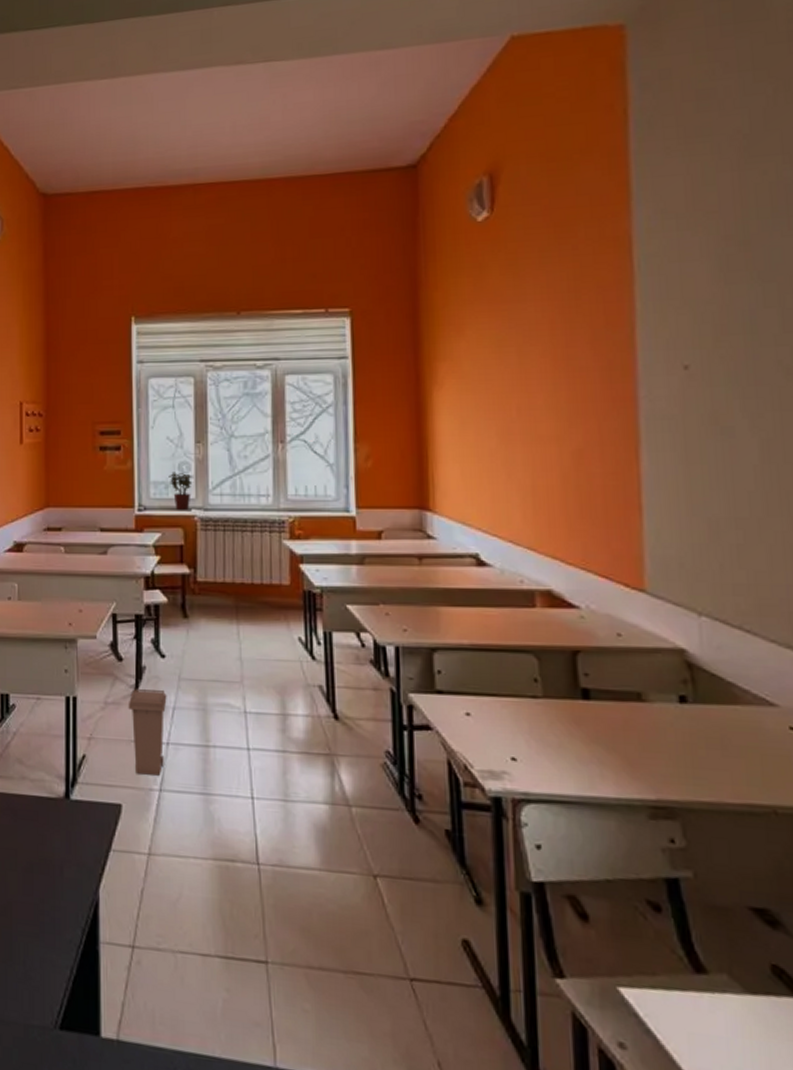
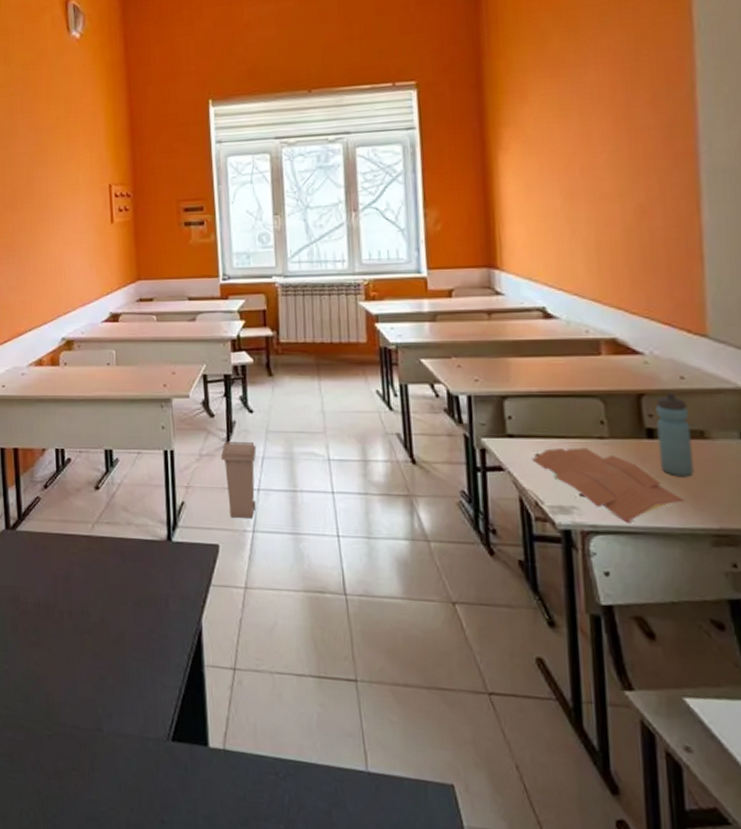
potted plant: present [168,472,193,511] -> none [249,243,272,279]
papers: none [461,707,621,792] -> present [531,447,685,523]
water bottle: none [591,650,630,743] -> present [655,392,694,477]

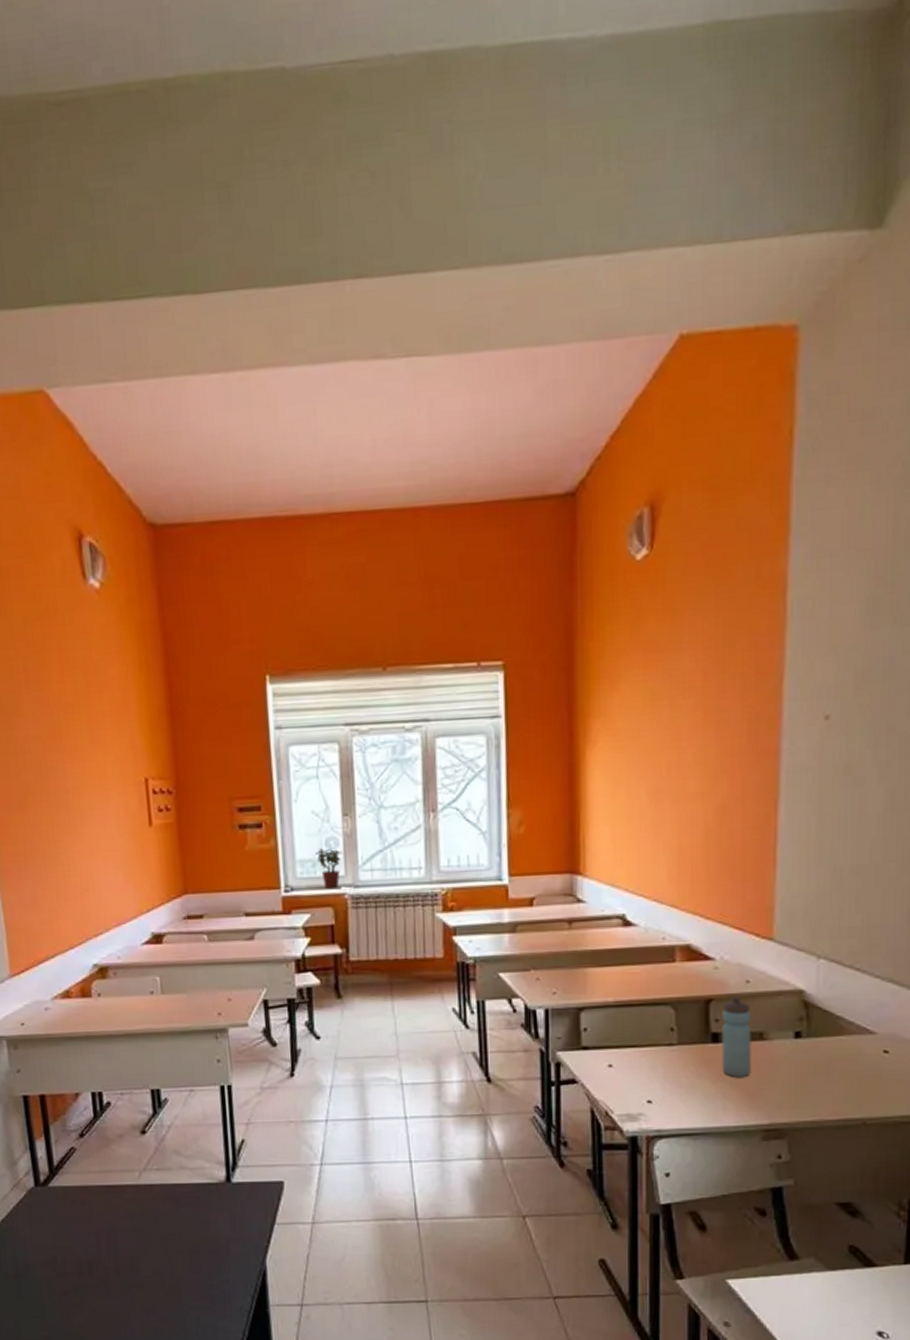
trash bin: present [220,440,257,518] -> none [284,1070,324,1152]
potted plant: none [249,243,272,279] -> present [315,848,341,890]
papers: present [531,447,685,523] -> none [604,1055,741,1126]

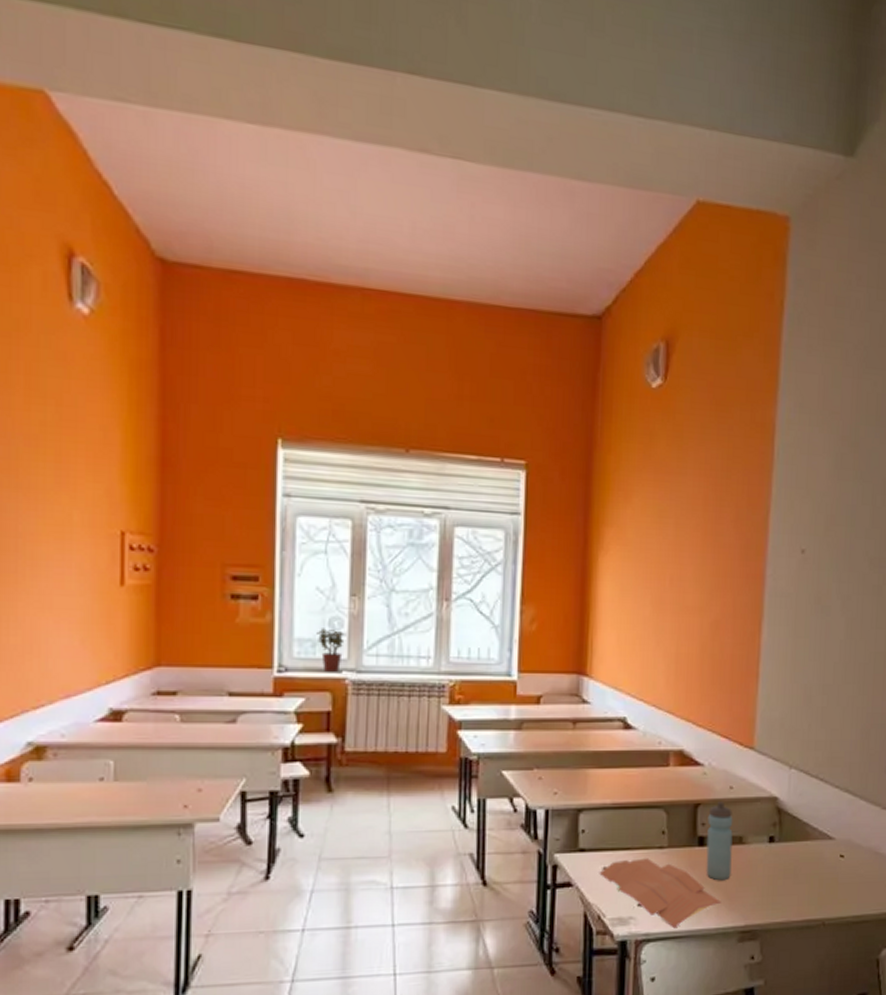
papers: none [604,1055,741,1126] -> present [599,858,722,929]

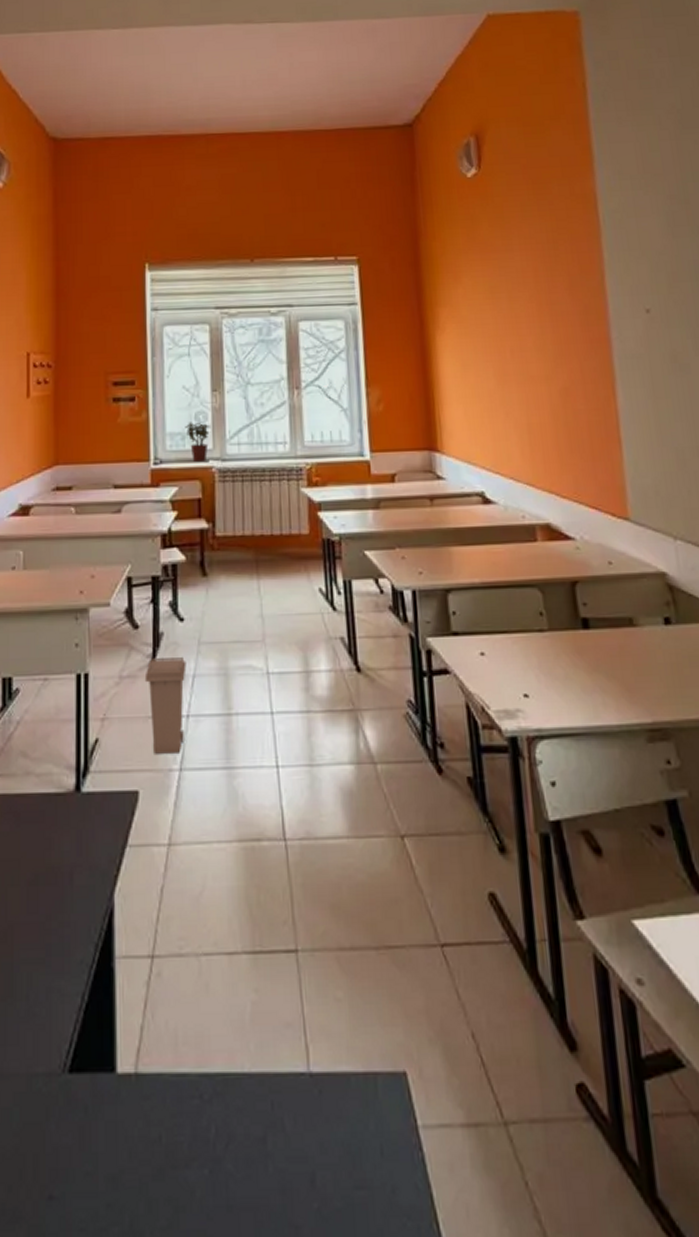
trash bin: none [256,872,304,967] -> present [144,656,187,754]
papers: present [599,858,722,929] -> none [476,642,621,724]
water bottle: present [706,801,733,881] -> none [588,578,626,669]

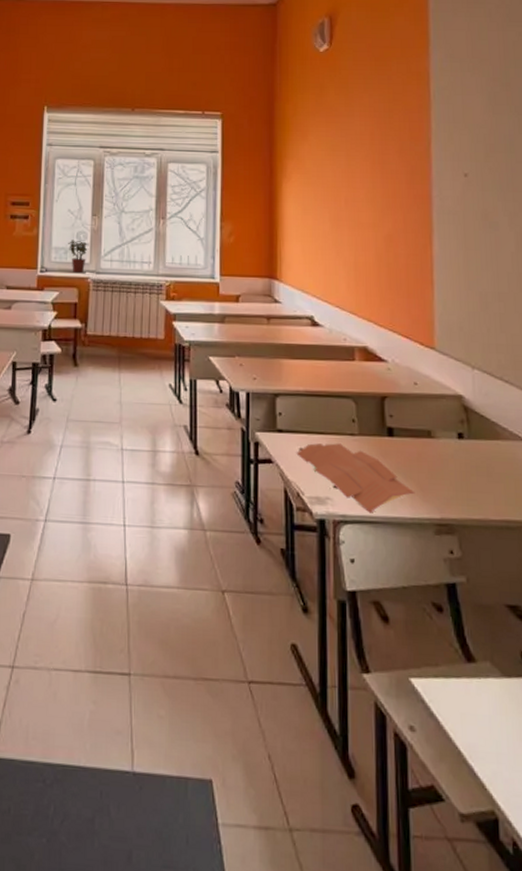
trash bin: present [144,656,187,754] -> none [21,428,56,507]
papers: none [476,642,621,724] -> present [296,443,415,513]

